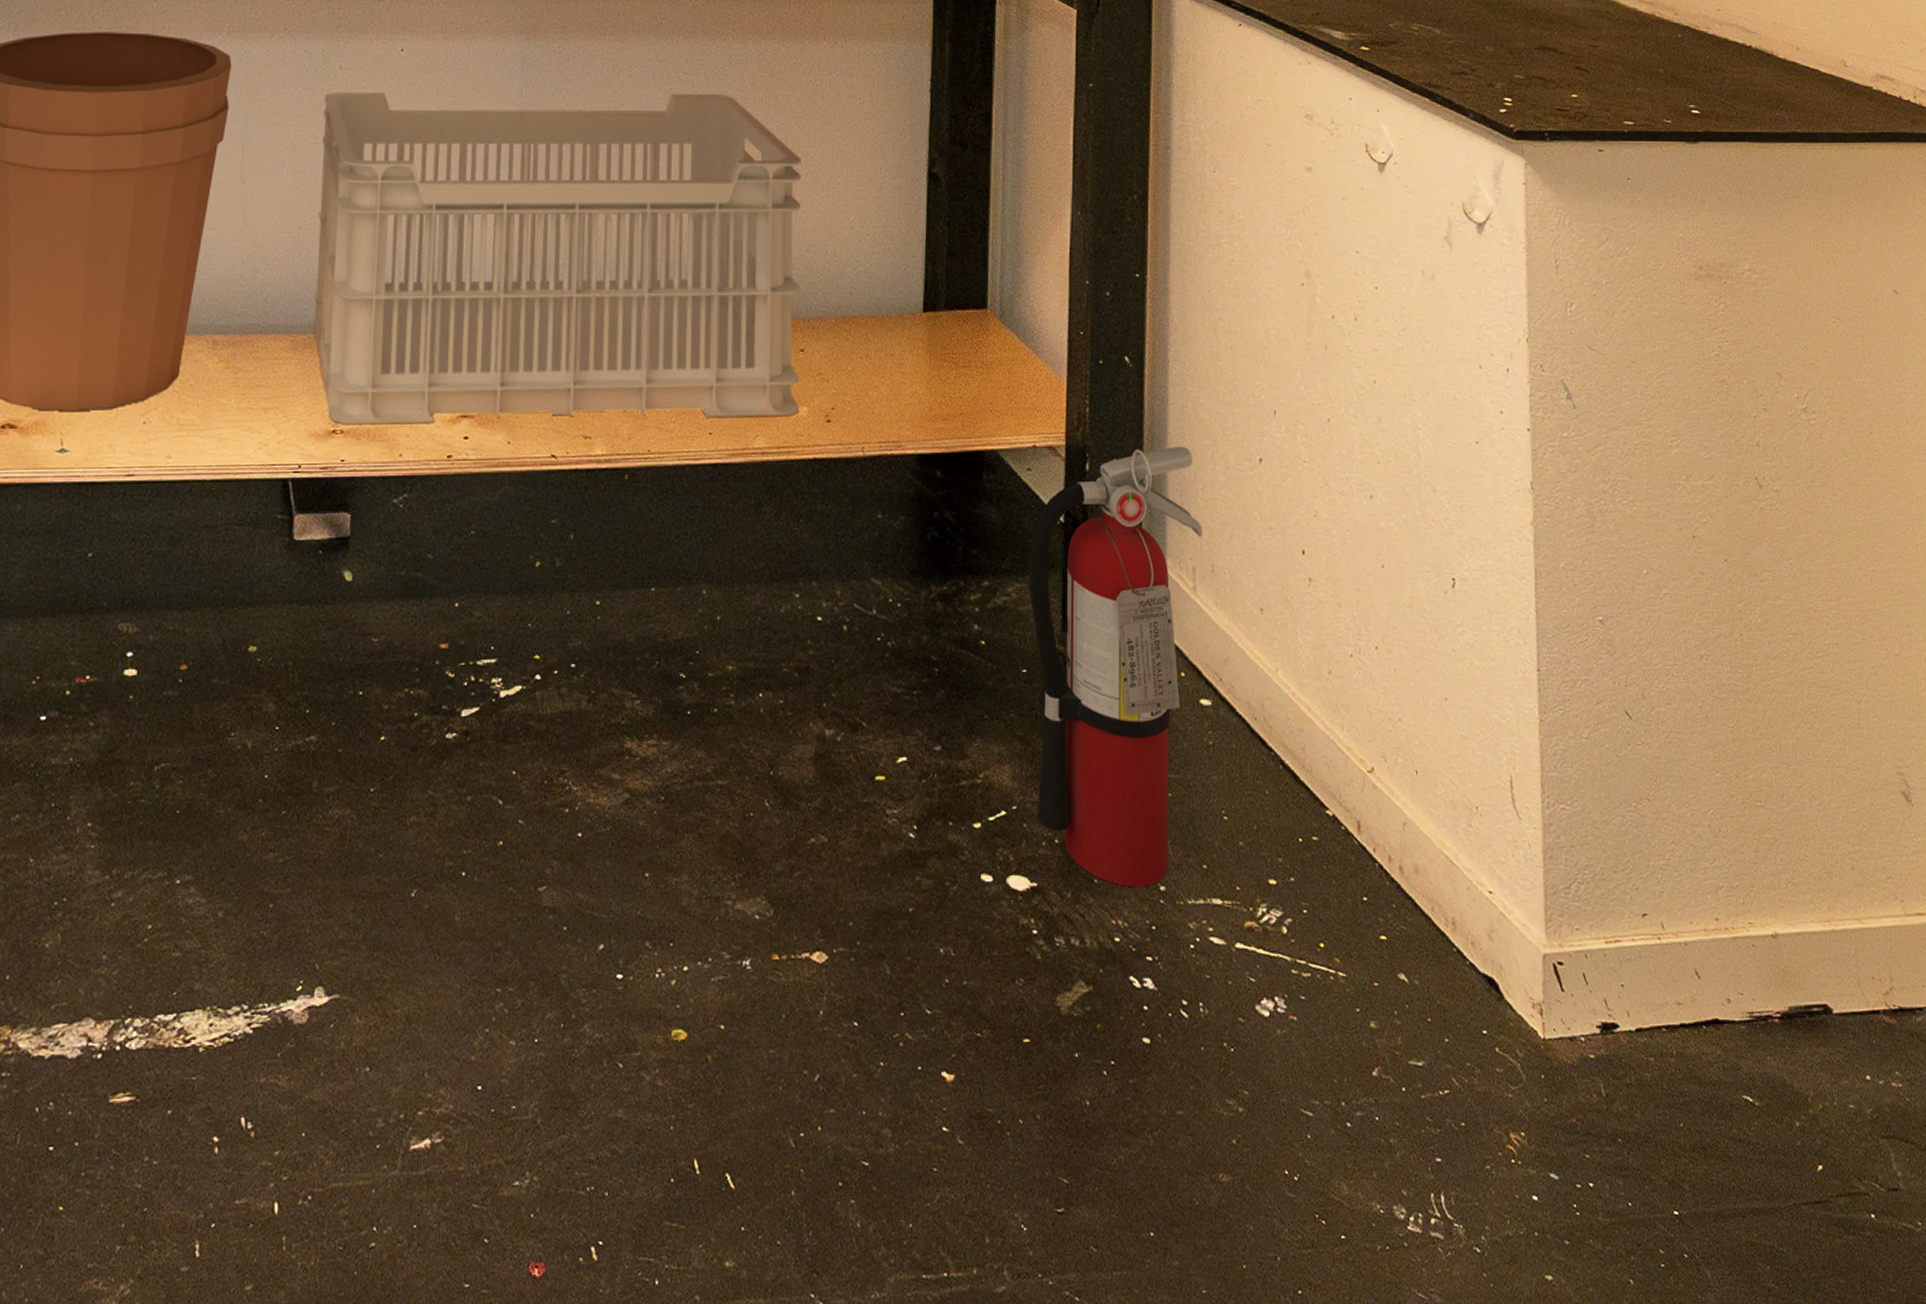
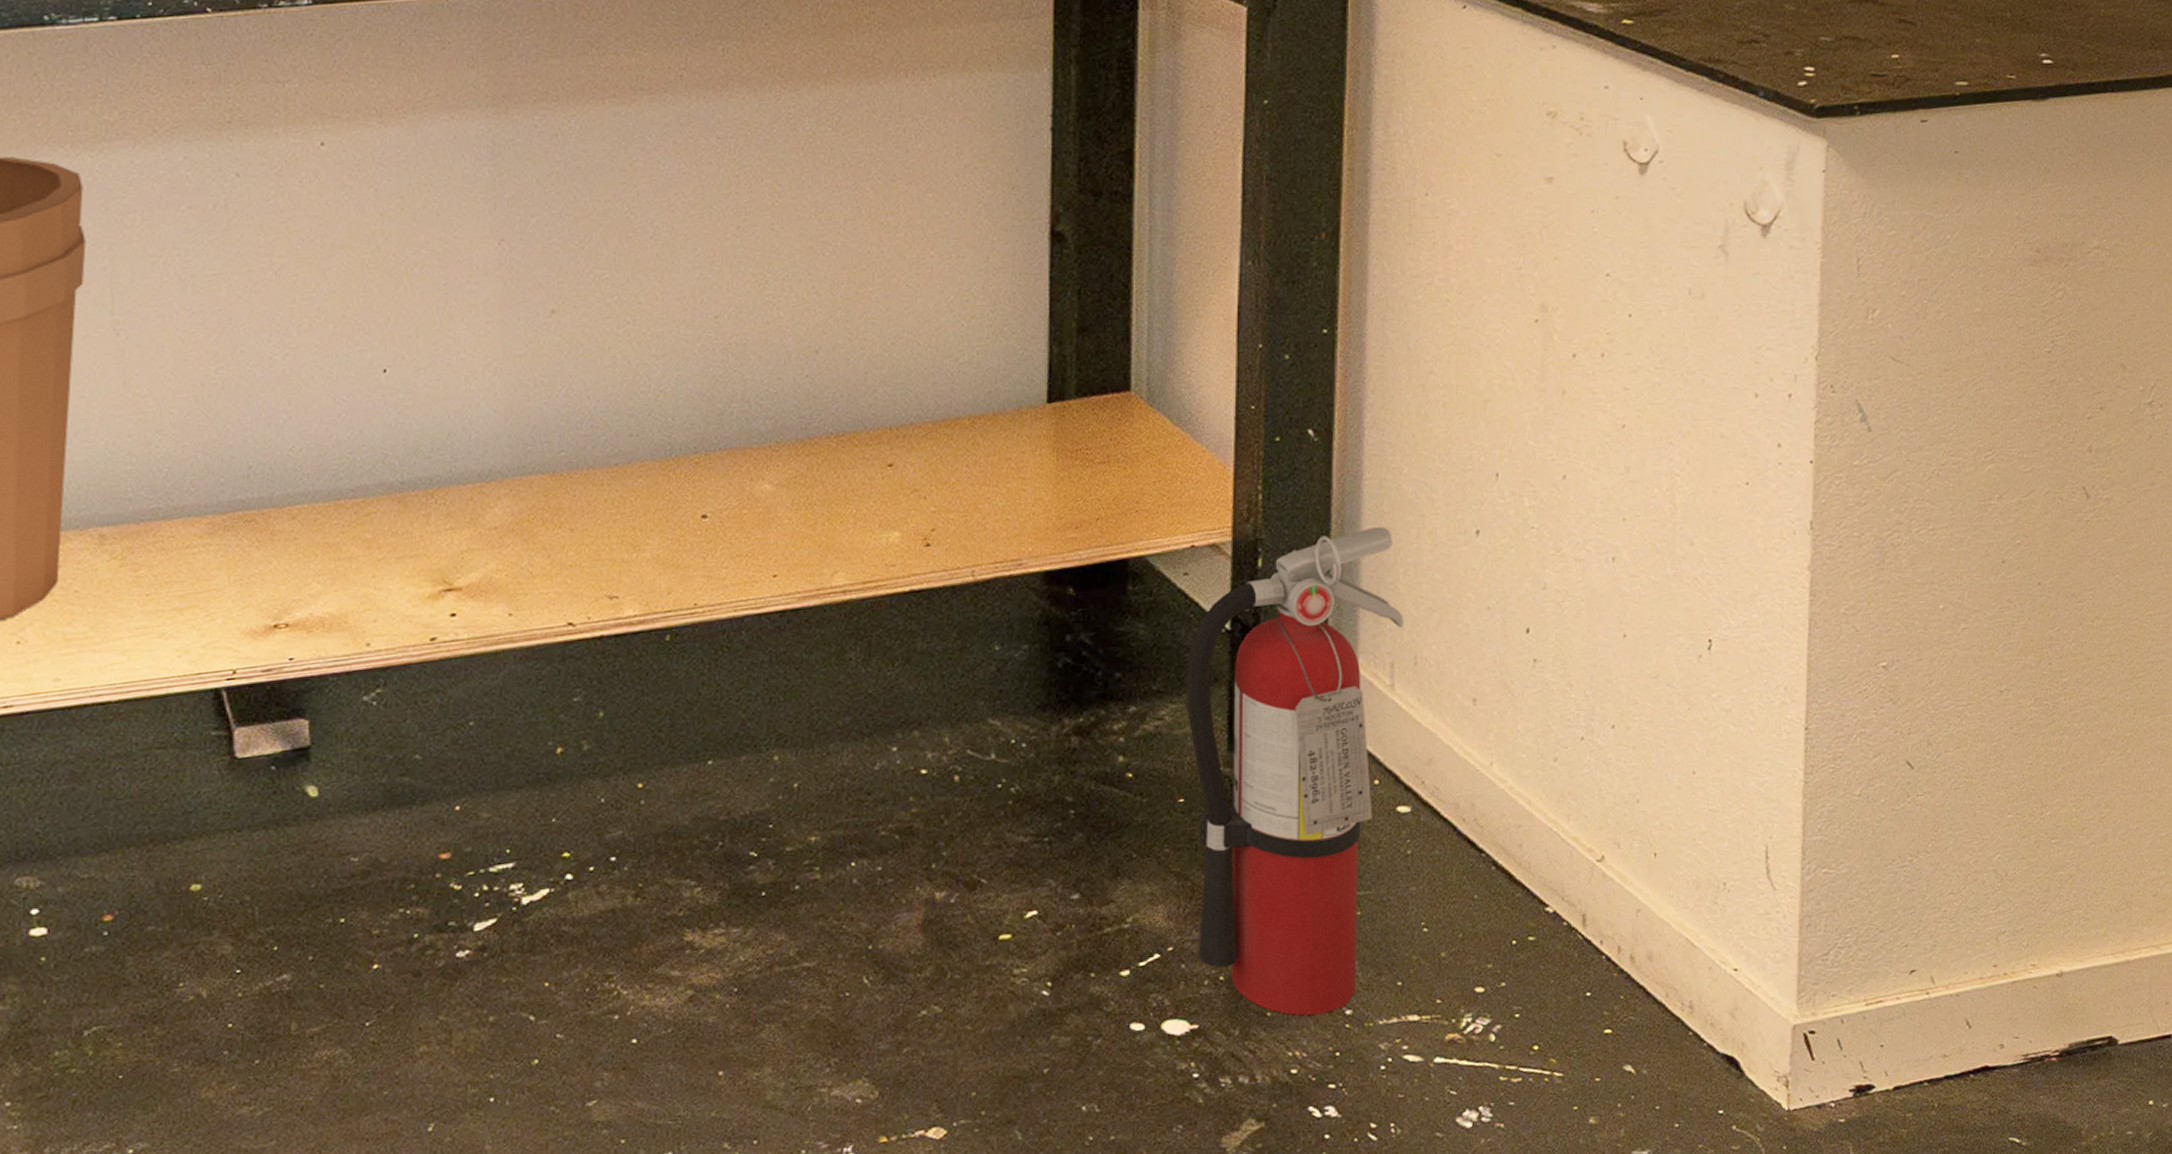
plastic crate: present [312,92,801,425] -> none [218,159,890,617]

